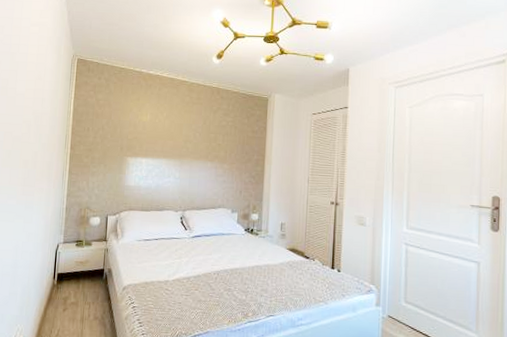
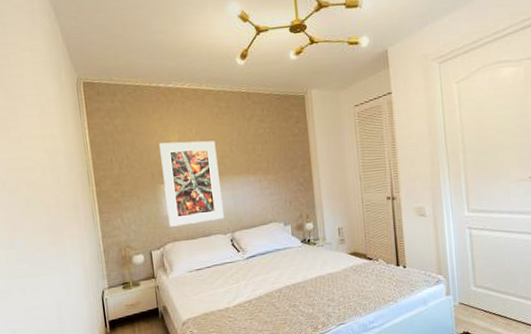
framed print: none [128,120,182,197] -> present [159,140,225,227]

